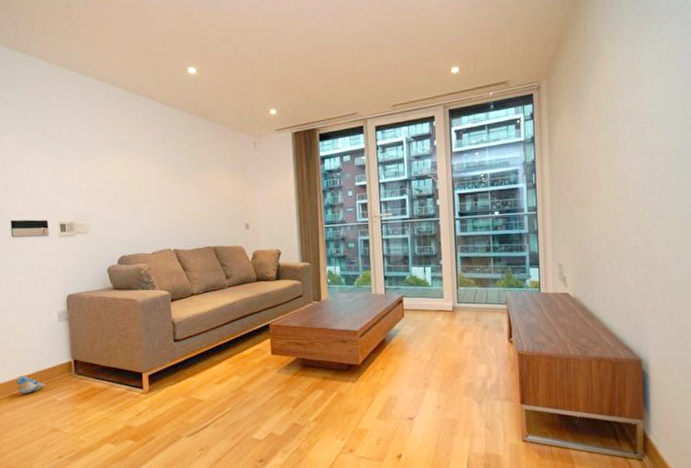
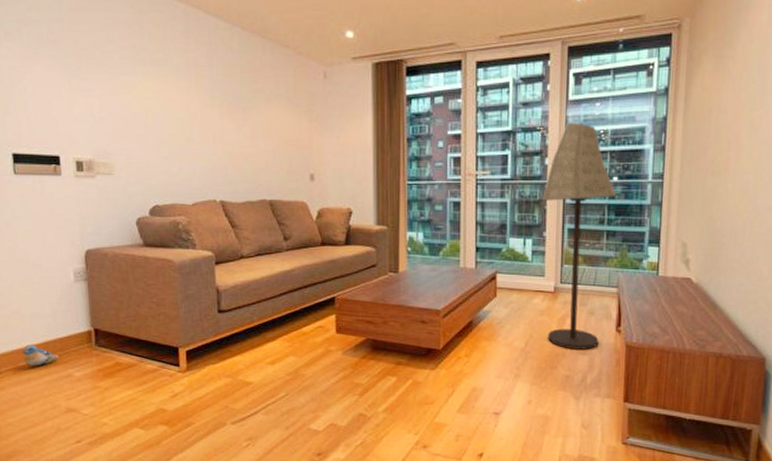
floor lamp: none [437,169,499,360] -> present [542,122,617,350]

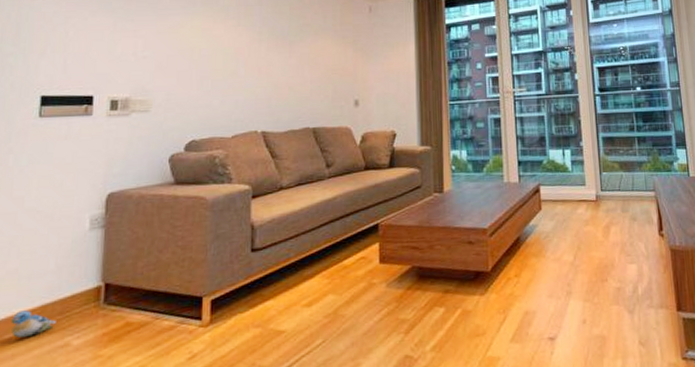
floor lamp: present [542,122,617,350] -> none [576,41,645,259]

